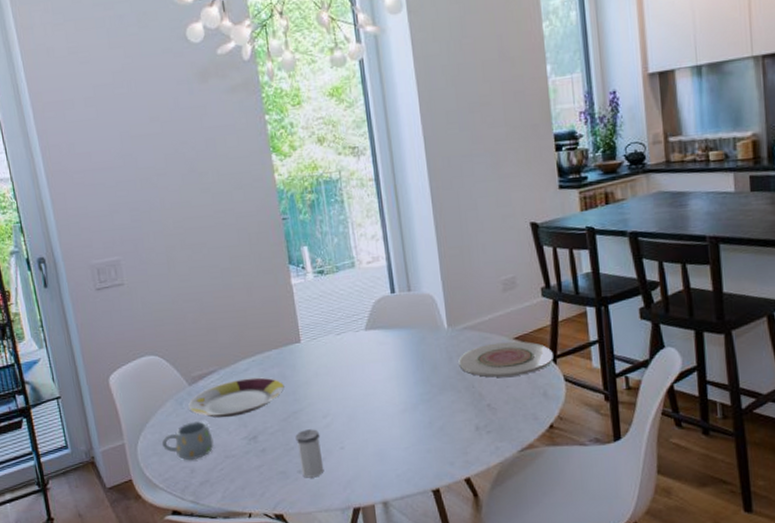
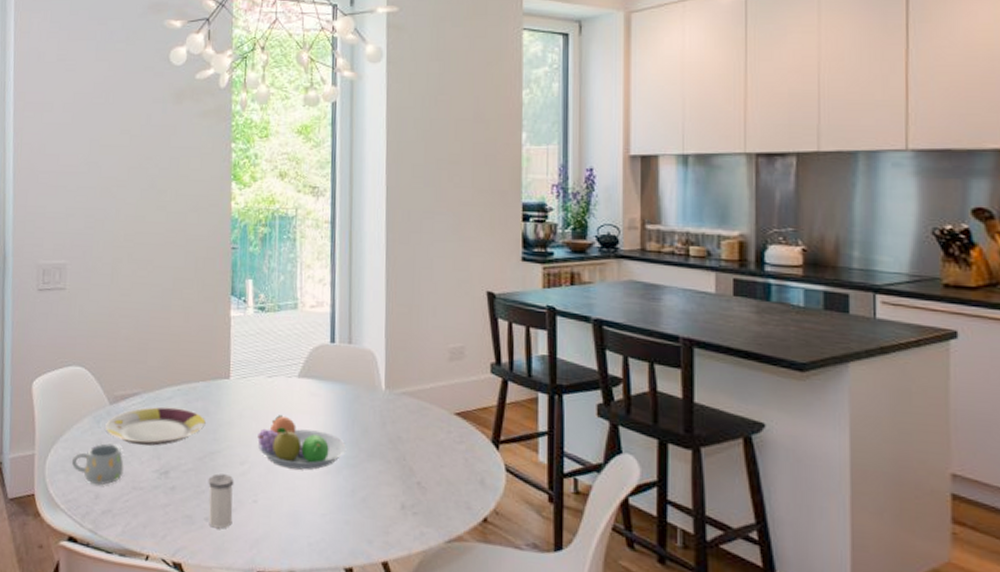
fruit bowl: none [335,367,420,414] -> present [257,415,347,470]
plate: present [458,341,553,378] -> none [392,414,496,456]

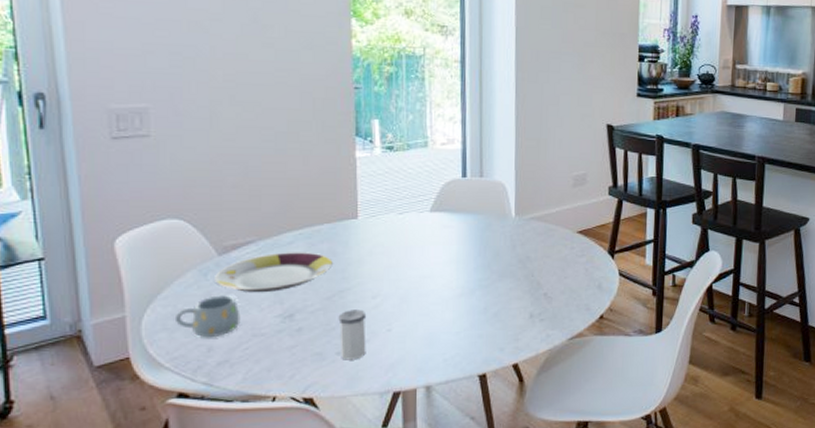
fruit bowl: present [257,415,347,470] -> none [390,249,479,296]

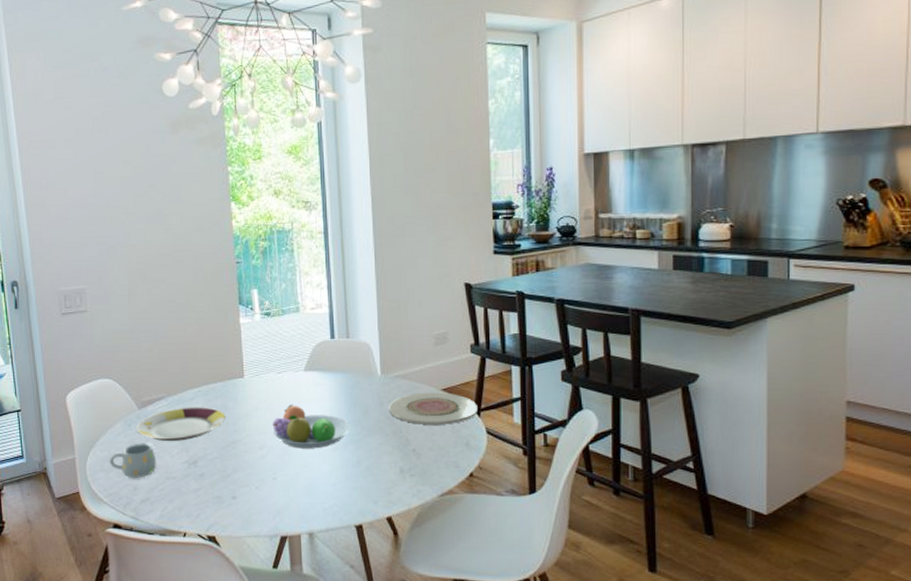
salt shaker: present [338,309,367,360] -> none [232,459,257,505]
fruit bowl: none [390,249,479,296] -> present [272,405,351,449]
plate: none [521,235,612,268] -> present [389,392,477,425]

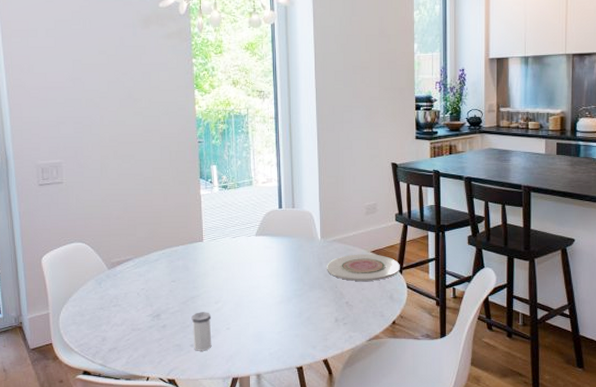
mug: present [110,443,157,478] -> none [81,299,124,330]
plate: present [137,407,226,442] -> none [106,267,186,298]
salt shaker: none [232,459,257,505] -> present [191,312,212,351]
fruit bowl: present [272,405,351,449] -> none [227,265,294,302]

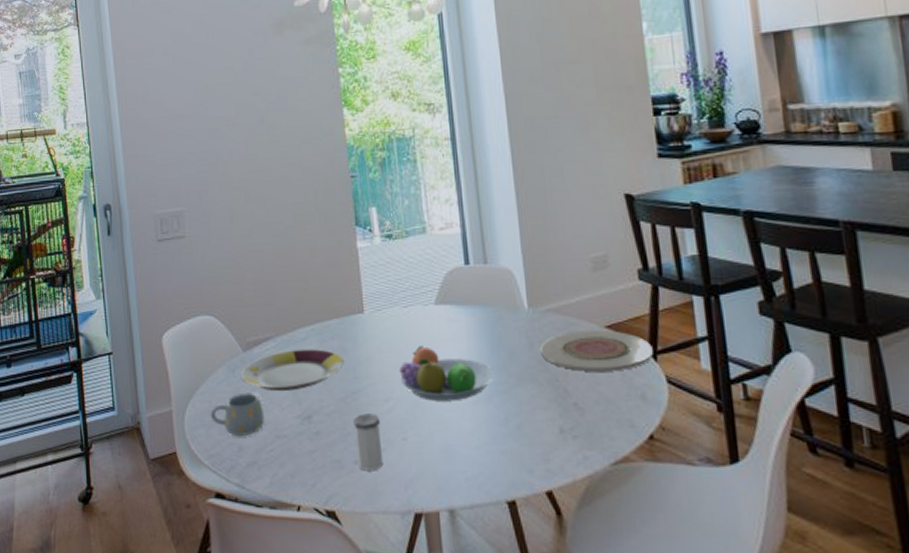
mug: none [81,299,124,330] -> present [211,392,265,436]
plate: none [106,267,186,298] -> present [241,349,344,392]
fruit bowl: none [227,265,294,302] -> present [399,346,495,401]

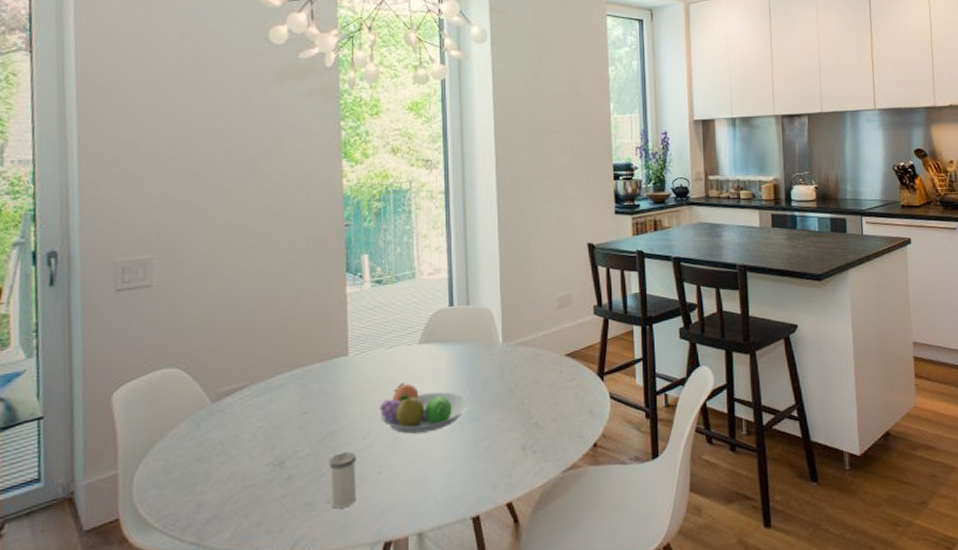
mug: present [211,392,265,436] -> none [167,445,231,492]
plate: present [241,349,344,392] -> none [207,393,323,441]
plate: present [540,330,653,371] -> none [510,358,601,395]

